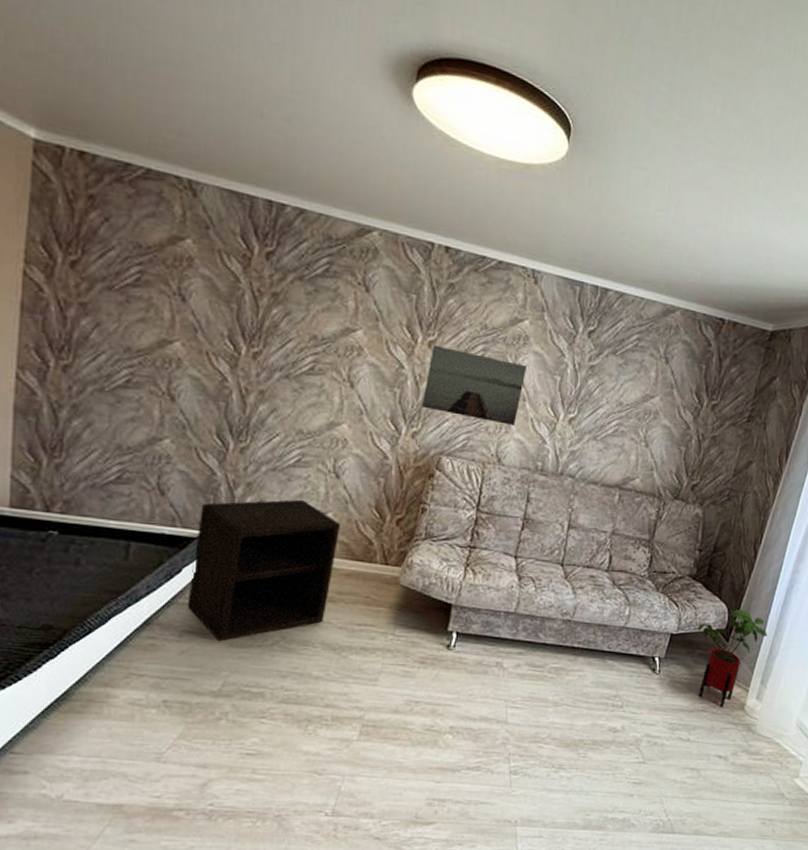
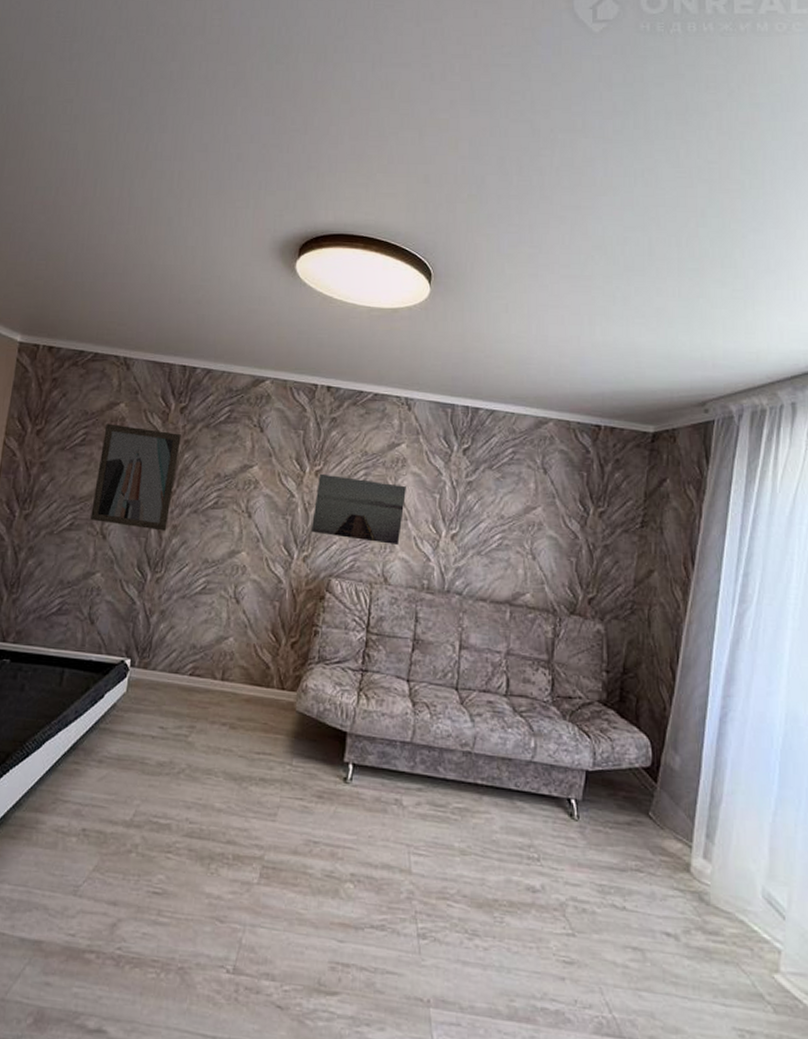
wall art: none [153,262,268,396] -> present [90,423,181,531]
nightstand: present [187,499,341,642] -> none [107,625,241,769]
house plant: present [698,609,768,707] -> none [618,742,705,867]

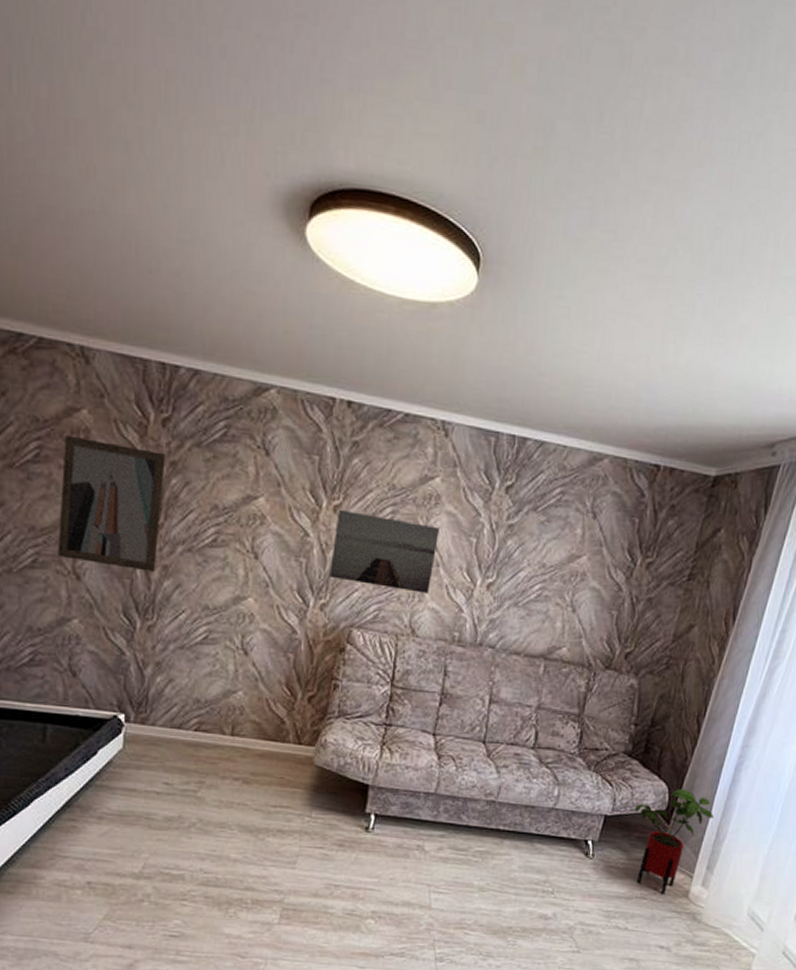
house plant: none [618,742,705,867] -> present [635,789,715,894]

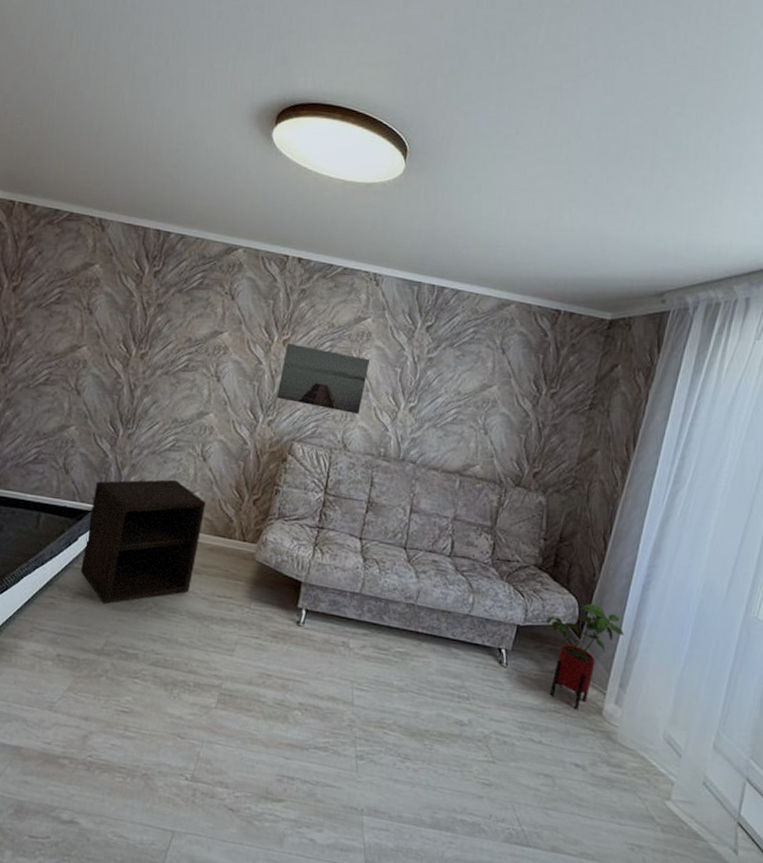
wall art: present [58,435,165,572] -> none [65,283,154,390]
nightstand: none [104,678,252,824] -> present [80,479,207,605]

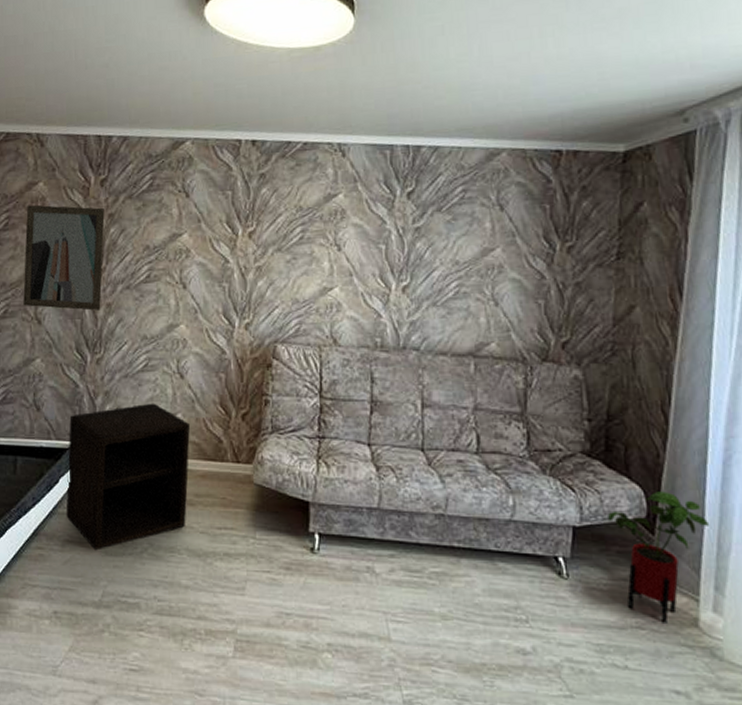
wall art: none [65,283,154,390] -> present [23,204,105,311]
wall art: present [277,343,370,414] -> none [250,234,349,303]

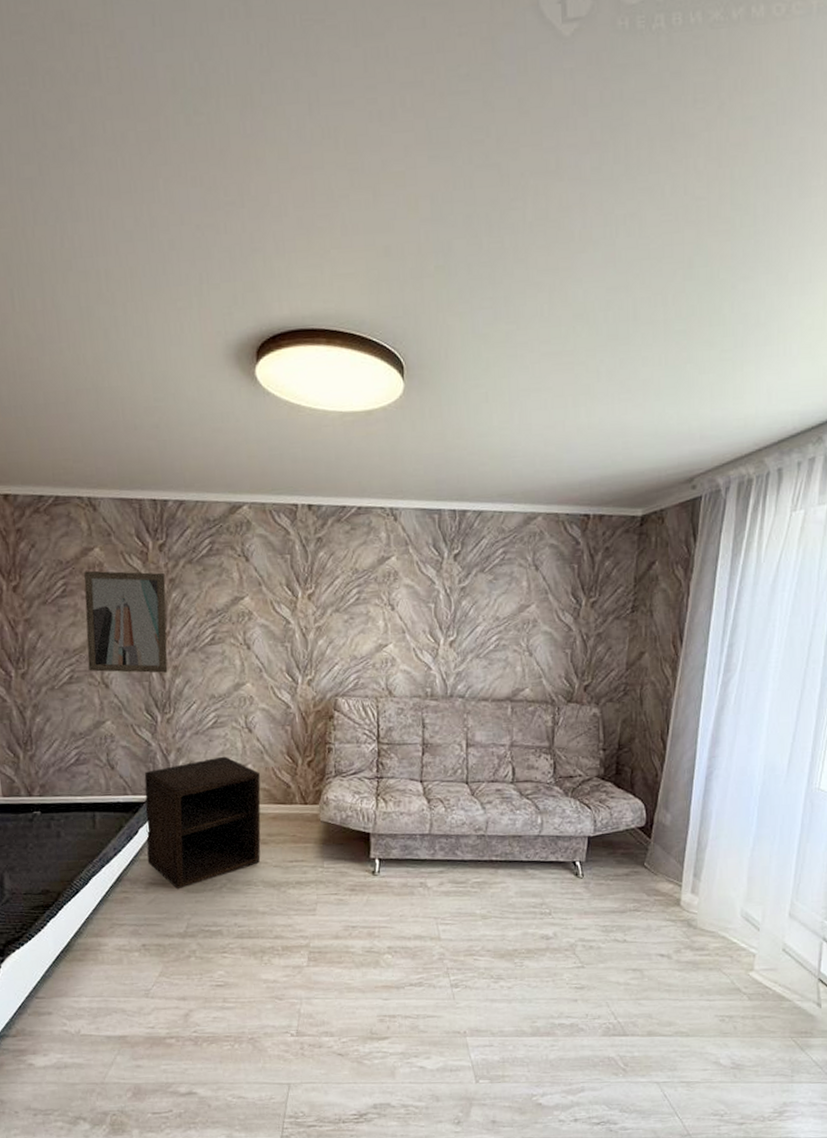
house plant: present [608,491,710,623] -> none [616,803,693,905]

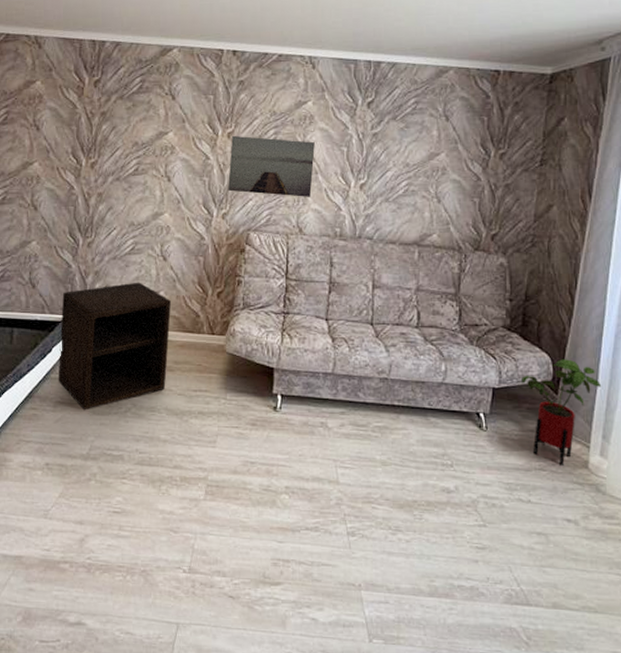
wall art: present [84,570,168,673] -> none [21,101,97,199]
wall art: none [311,596,401,659] -> present [228,135,315,197]
house plant: none [616,803,693,905] -> present [522,359,602,465]

